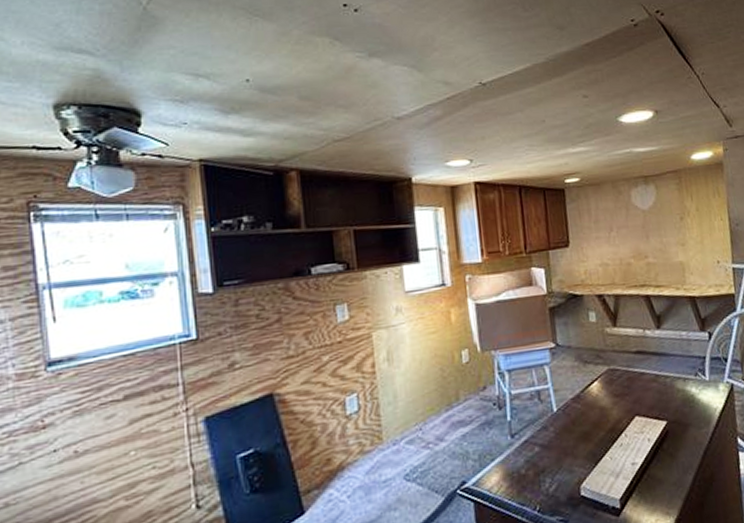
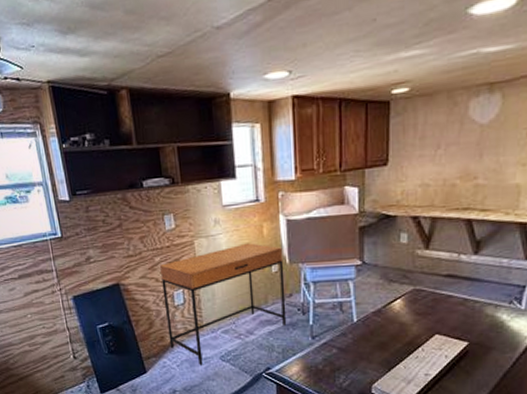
desk: none [329,331,482,492] -> present [160,243,287,365]

